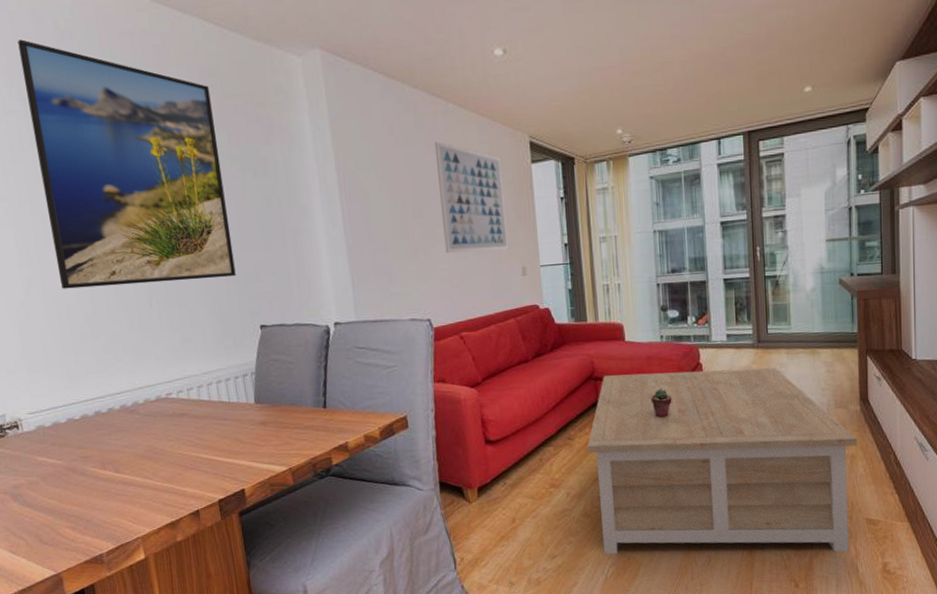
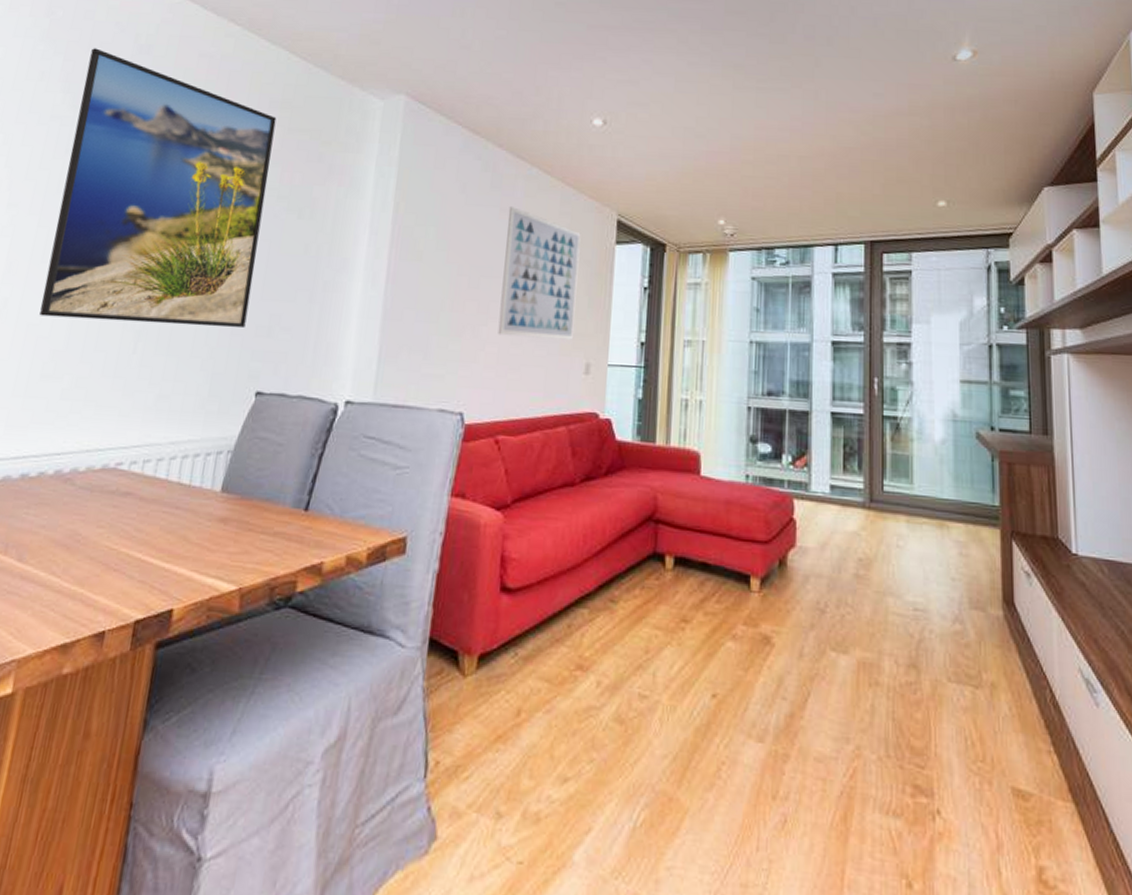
coffee table: present [587,368,858,555] -> none [632,517,1000,839]
potted succulent: present [650,388,672,419] -> none [725,546,753,590]

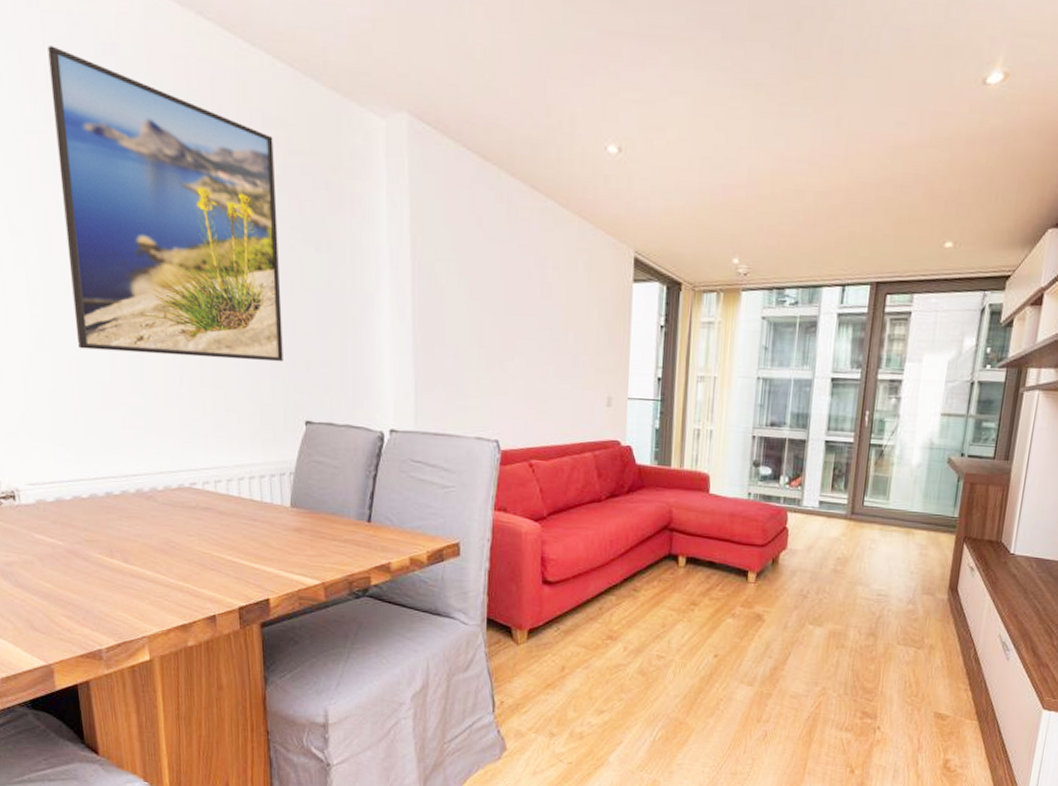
wall art: present [498,207,581,340] -> none [524,242,599,375]

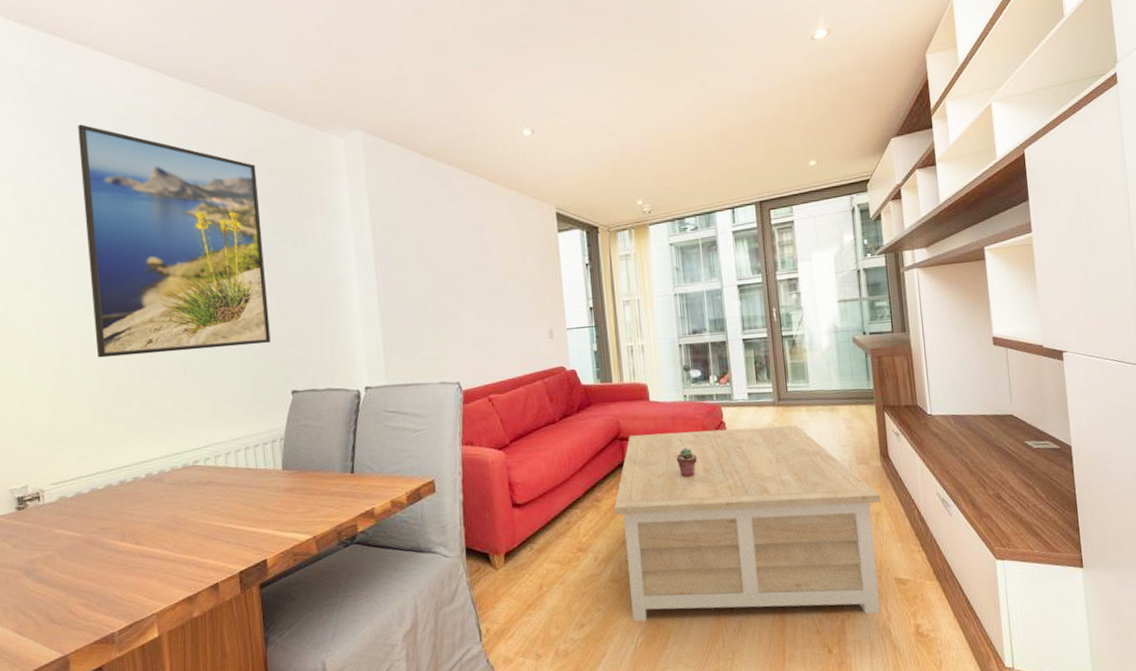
coffee table: none [652,527,940,743] -> present [614,425,882,622]
potted succulent: none [728,549,751,581] -> present [676,447,697,478]

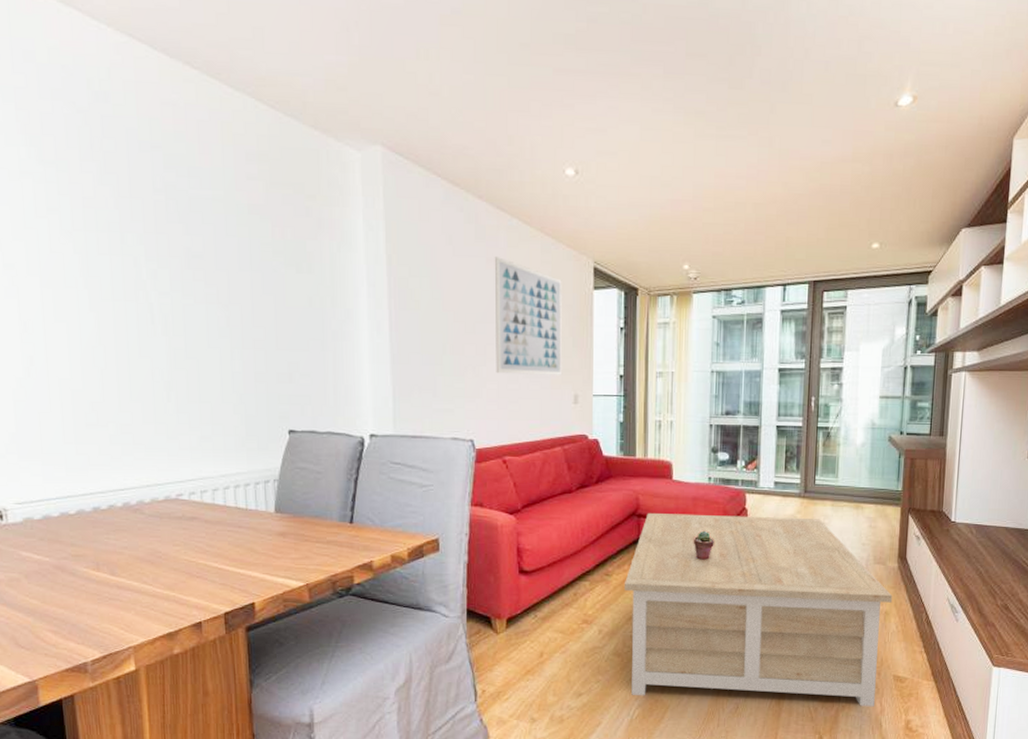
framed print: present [78,124,271,358] -> none [43,95,267,376]
wall art: none [466,213,537,319] -> present [494,257,563,375]

